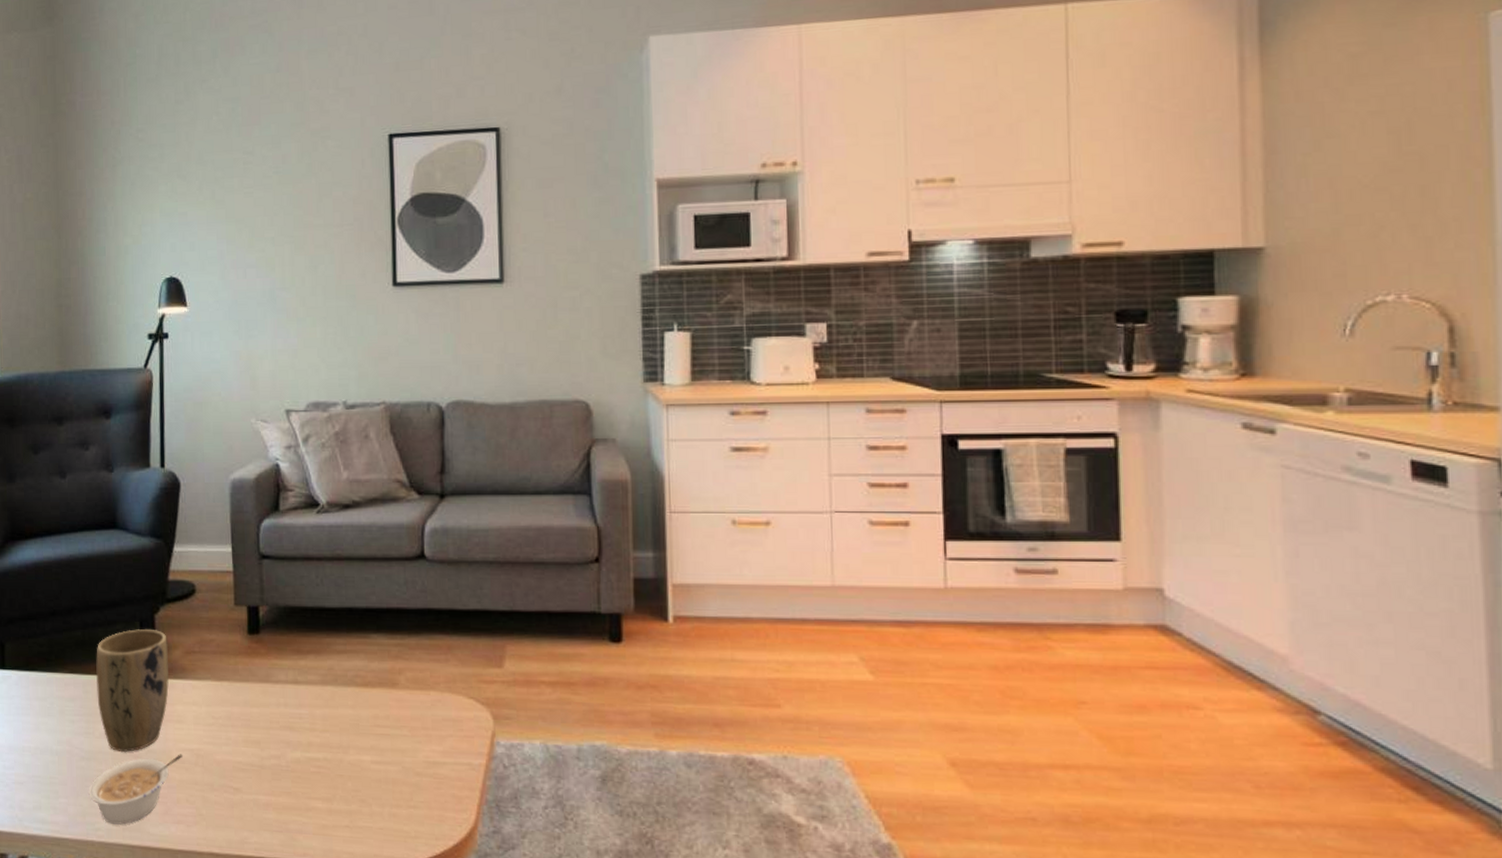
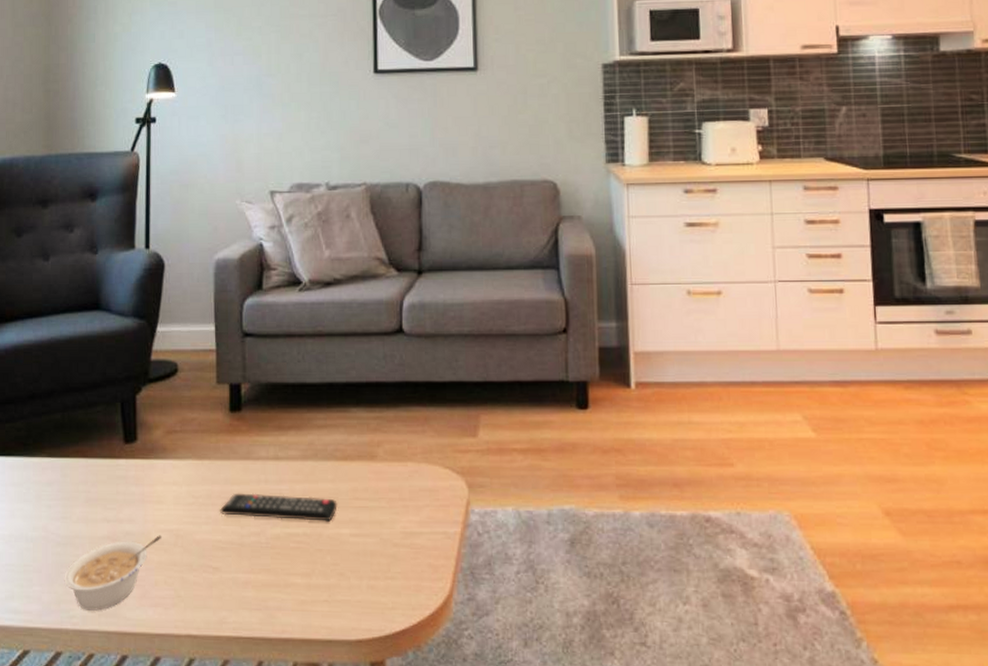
plant pot: present [95,629,169,753] -> none [74,410,150,536]
remote control: none [240,715,358,748] -> present [220,493,338,522]

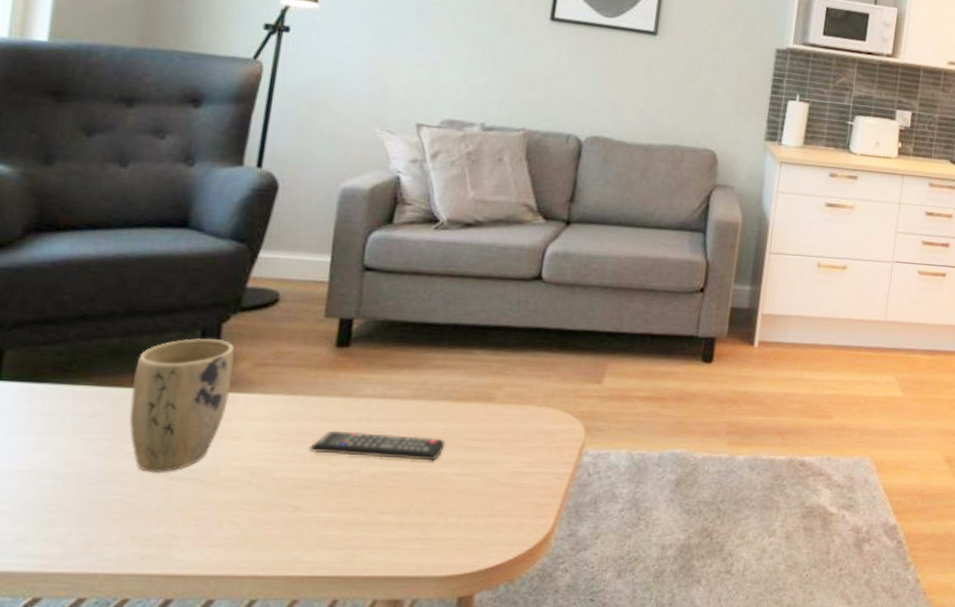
legume: present [64,535,162,611] -> none [99,473,234,553]
plant pot: none [74,410,150,536] -> present [129,338,235,473]

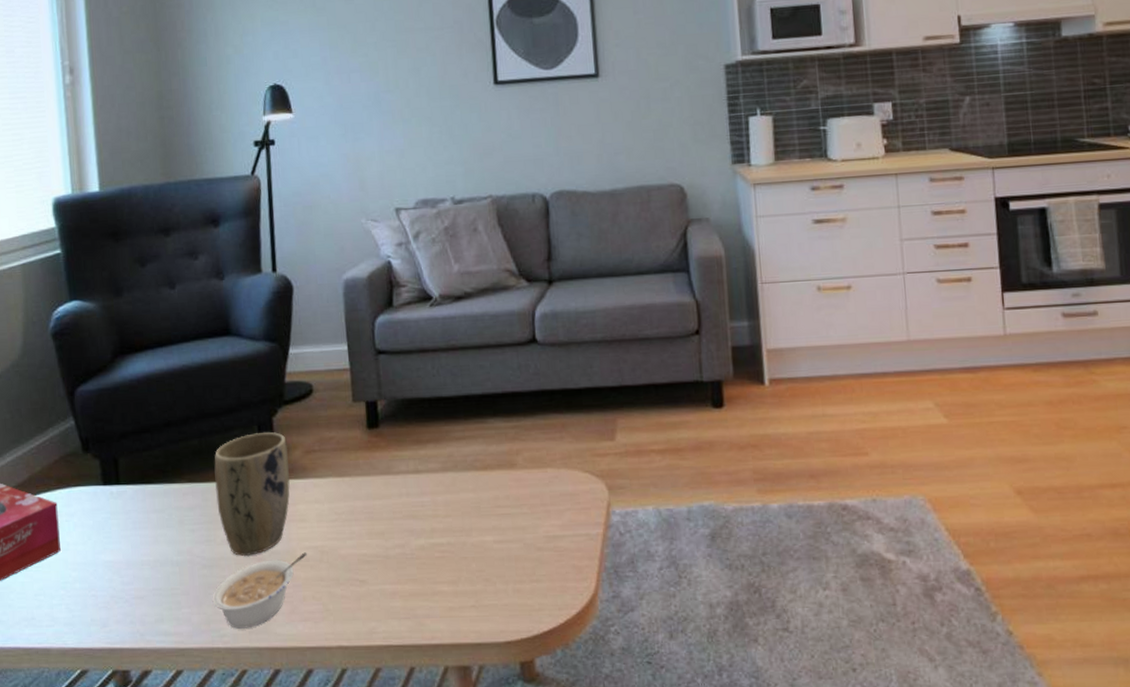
legume: none [99,473,234,553] -> present [212,552,307,629]
remote control: present [309,430,446,461] -> none [363,506,480,530]

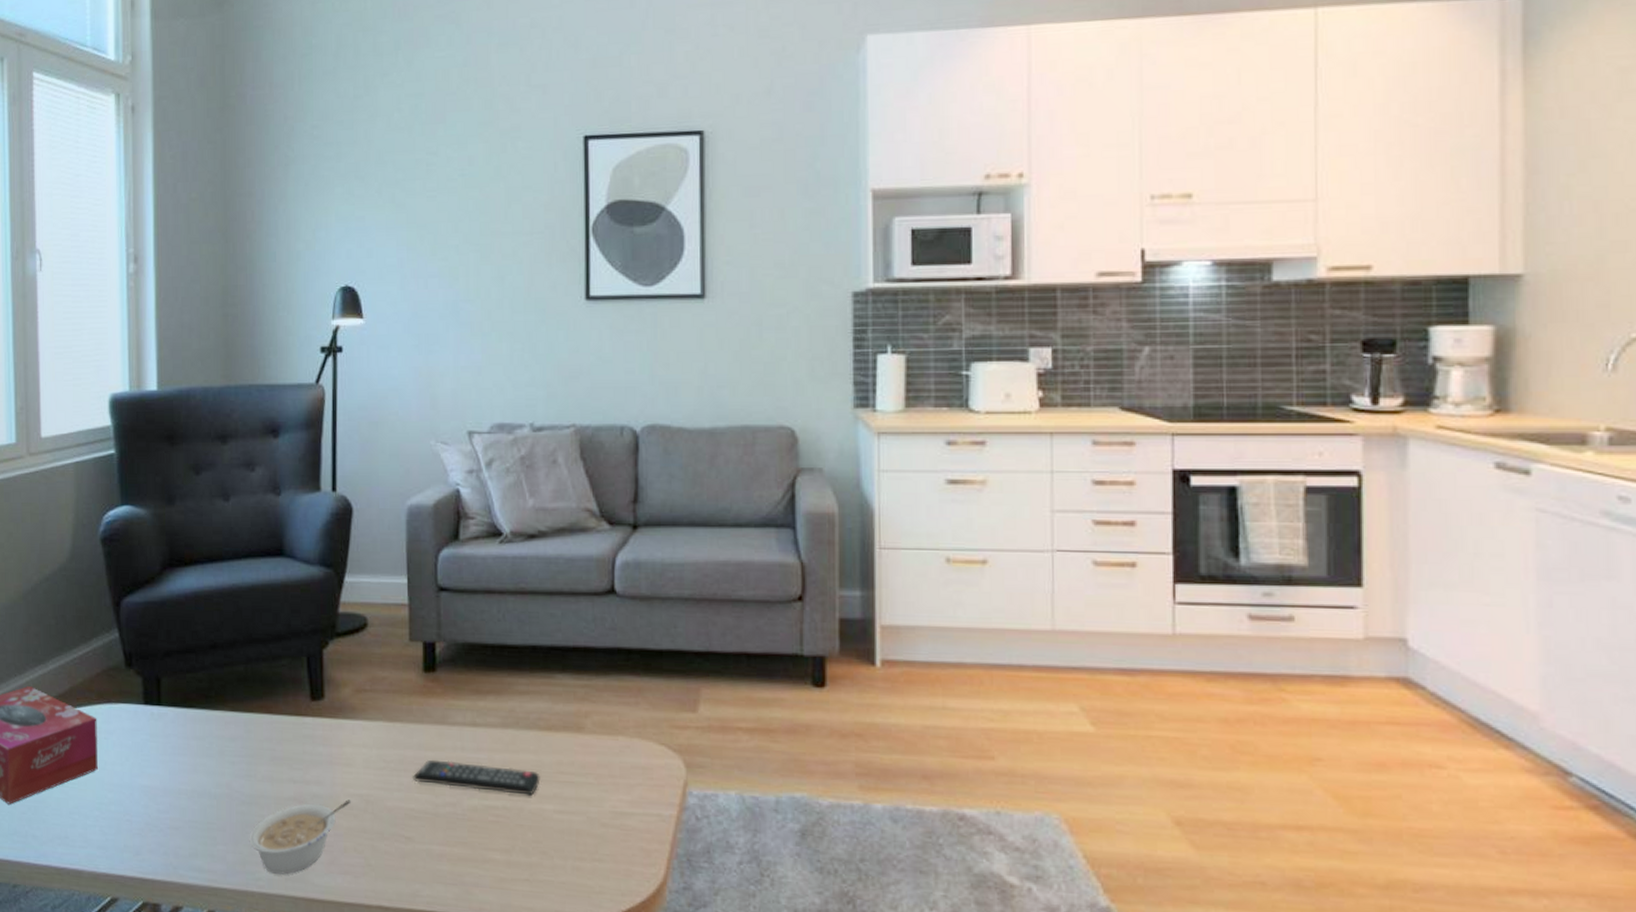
plant pot: present [214,432,290,557] -> none [258,665,338,797]
remote control: none [363,506,480,530] -> present [413,759,540,796]

